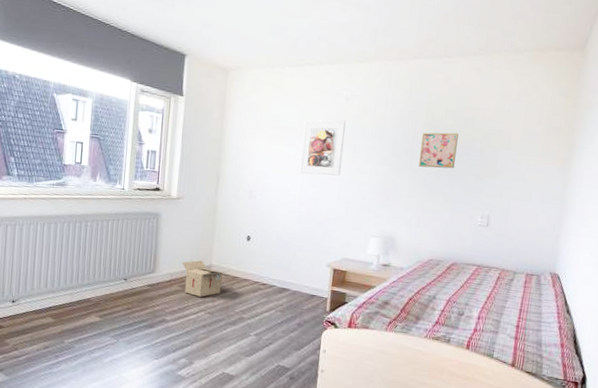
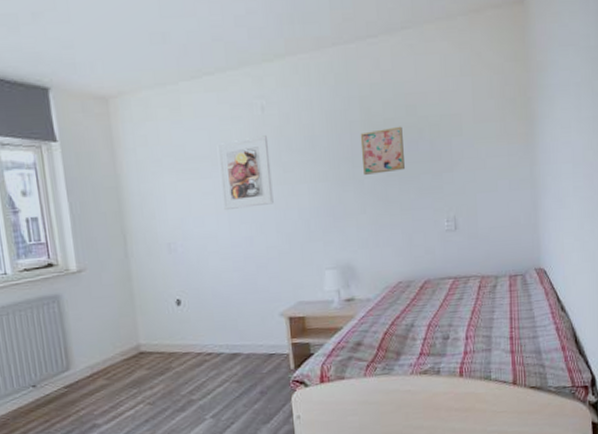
cardboard box: present [182,260,226,297] -> none [101,341,160,387]

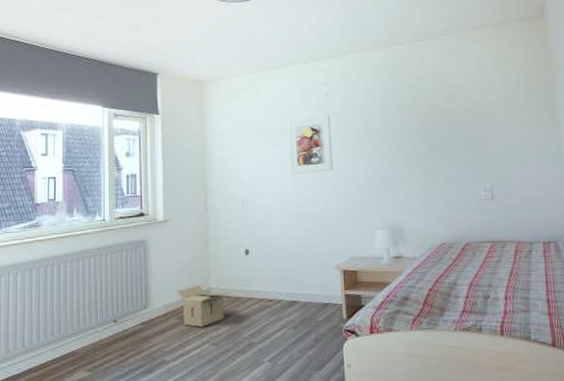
cardboard box: none [101,341,160,387] -> present [177,284,228,327]
wall art: present [360,126,406,175] -> none [408,111,447,149]

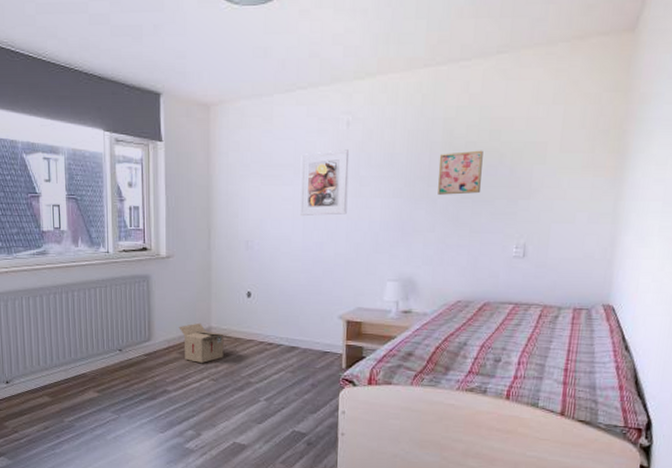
wall art: none [408,111,447,149] -> present [438,150,483,195]

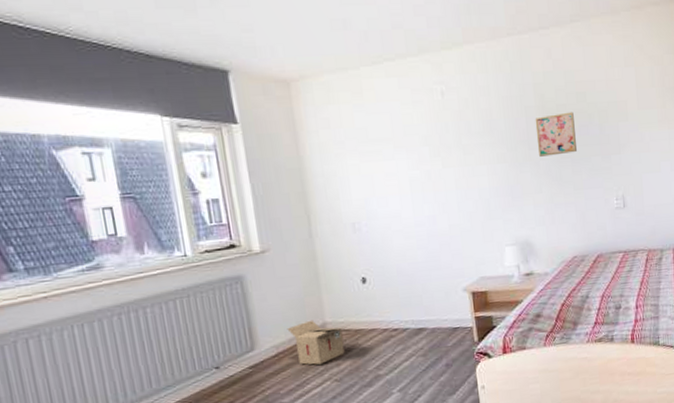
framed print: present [300,149,349,216] -> none [399,119,455,190]

